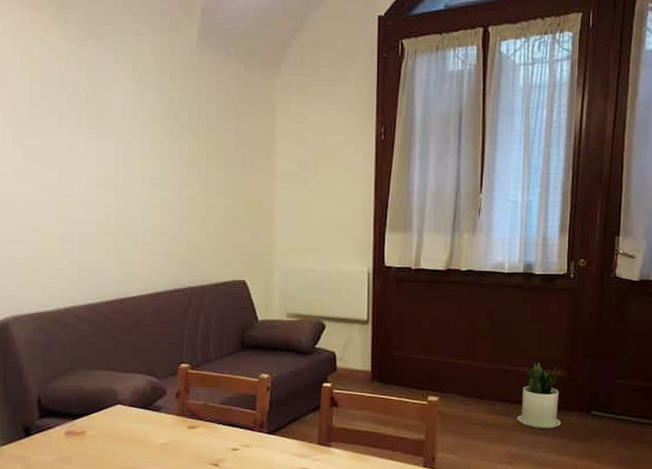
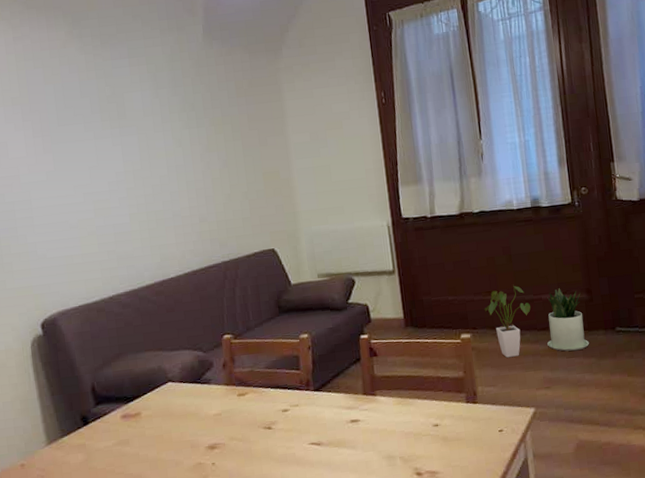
house plant: none [456,352,506,427] -> present [484,285,531,358]

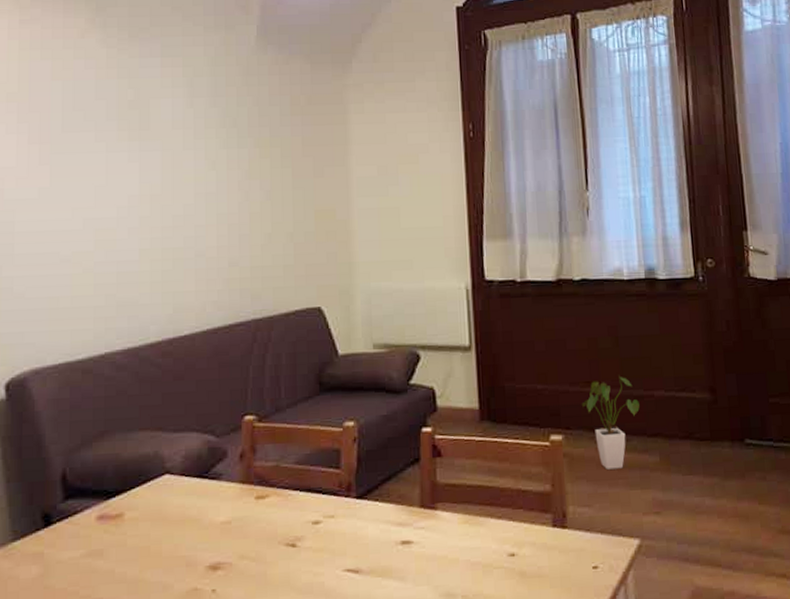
planter: present [547,288,590,352] -> none [659,383,712,466]

